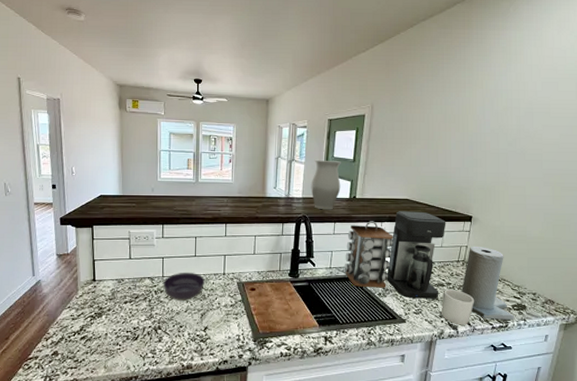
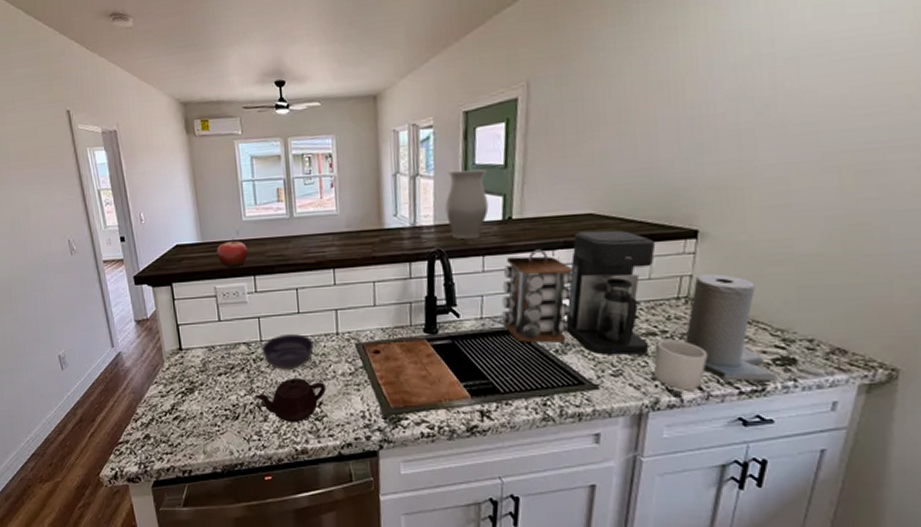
fruit: none [134,193,159,217] -> present [216,237,248,268]
teapot: none [154,308,211,344] -> present [256,378,326,424]

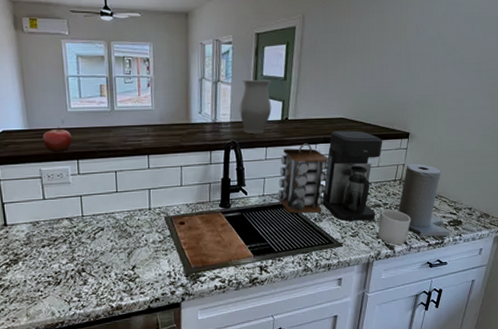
teapot: present [256,378,326,424] -> none [77,247,139,285]
bowl: present [262,333,314,371] -> none [83,209,129,242]

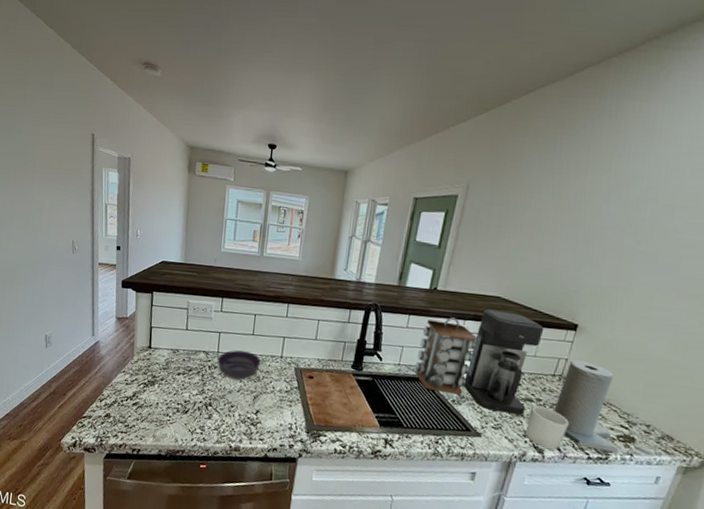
fruit: present [42,126,72,153] -> none [195,263,221,288]
bowl: none [83,209,129,242] -> present [217,350,261,381]
vase: present [239,79,272,134] -> none [385,242,424,301]

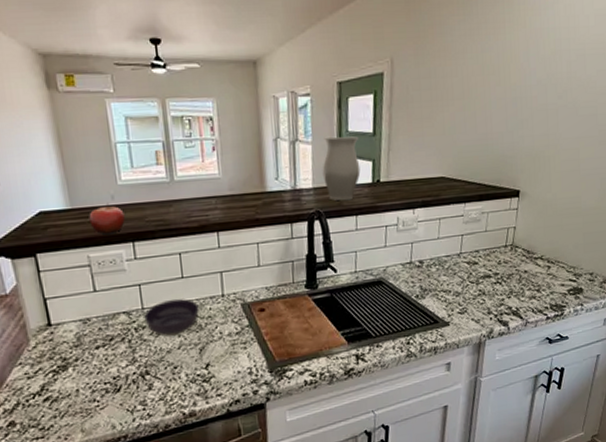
fruit: none [195,263,221,288] -> present [89,202,125,235]
vase: none [385,242,424,301] -> present [322,136,361,201]
spice rack: present [414,317,477,395] -> none [372,208,429,291]
coffee maker: present [463,309,544,415] -> none [423,190,490,297]
mug: present [526,405,570,450] -> none [489,279,527,321]
paper towel: present [554,359,619,453] -> none [511,225,571,309]

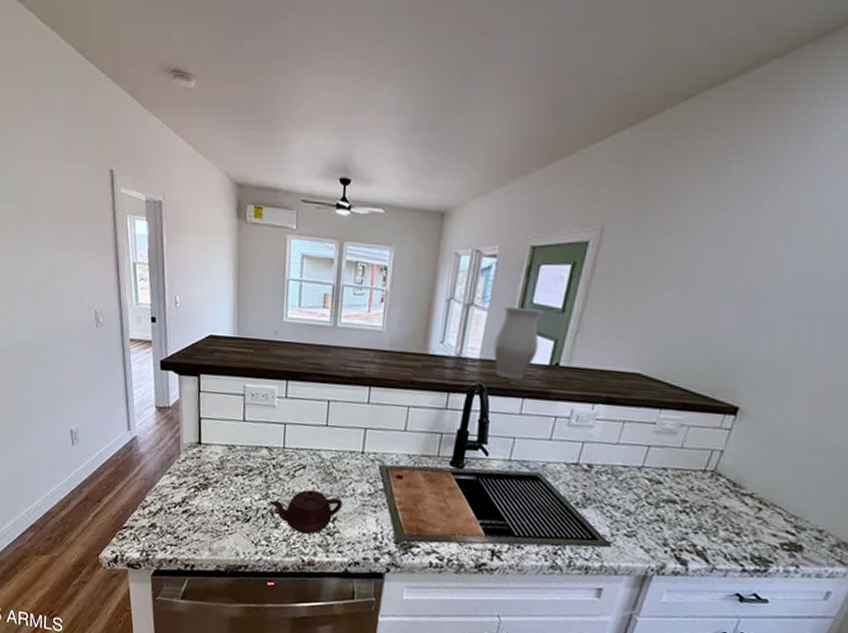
fruit: present [89,202,125,235] -> none [251,337,284,369]
teapot: none [139,342,213,389] -> present [270,490,342,534]
bowl: present [144,298,200,337] -> none [283,444,337,483]

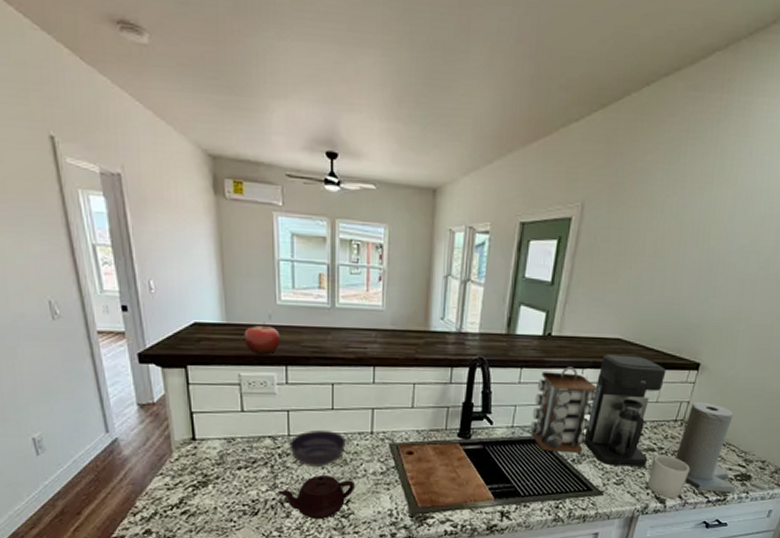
fruit: none [251,337,284,369] -> present [244,321,280,355]
bowl: none [283,444,337,483] -> present [289,429,346,468]
vase: present [493,305,543,380] -> none [491,280,534,351]
spice rack: none [529,400,609,496] -> present [530,367,597,453]
coffee maker: none [590,390,695,520] -> present [583,354,667,467]
mug: none [666,507,722,562] -> present [648,454,691,498]
paper towel: none [702,451,782,564] -> present [675,401,736,492]

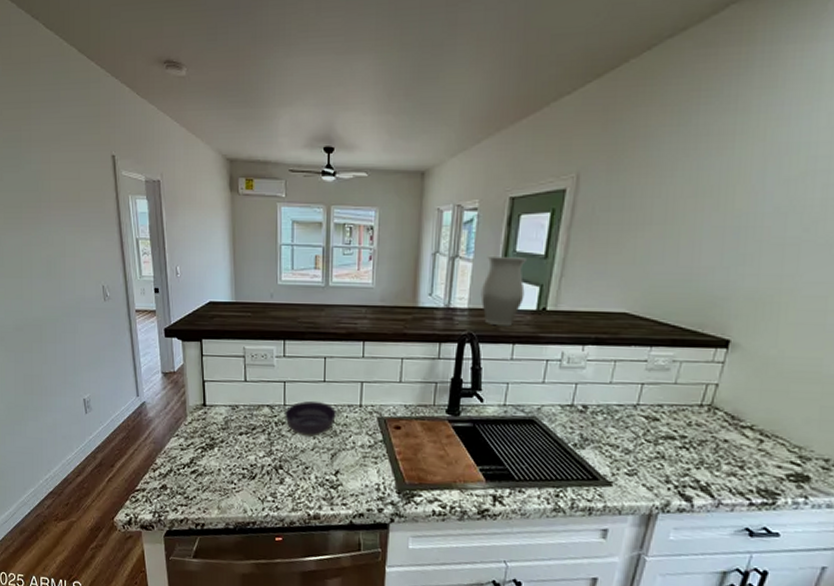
fruit: present [244,321,280,355] -> none [249,300,280,330]
teapot: present [279,475,355,520] -> none [274,445,344,489]
vase: none [491,280,534,351] -> present [480,255,526,327]
spice rack: present [530,367,597,453] -> none [524,343,600,437]
coffee maker: present [583,354,667,467] -> none [586,330,686,457]
mug: present [648,454,691,498] -> none [668,443,724,497]
paper towel: present [675,401,736,492] -> none [703,384,790,495]

